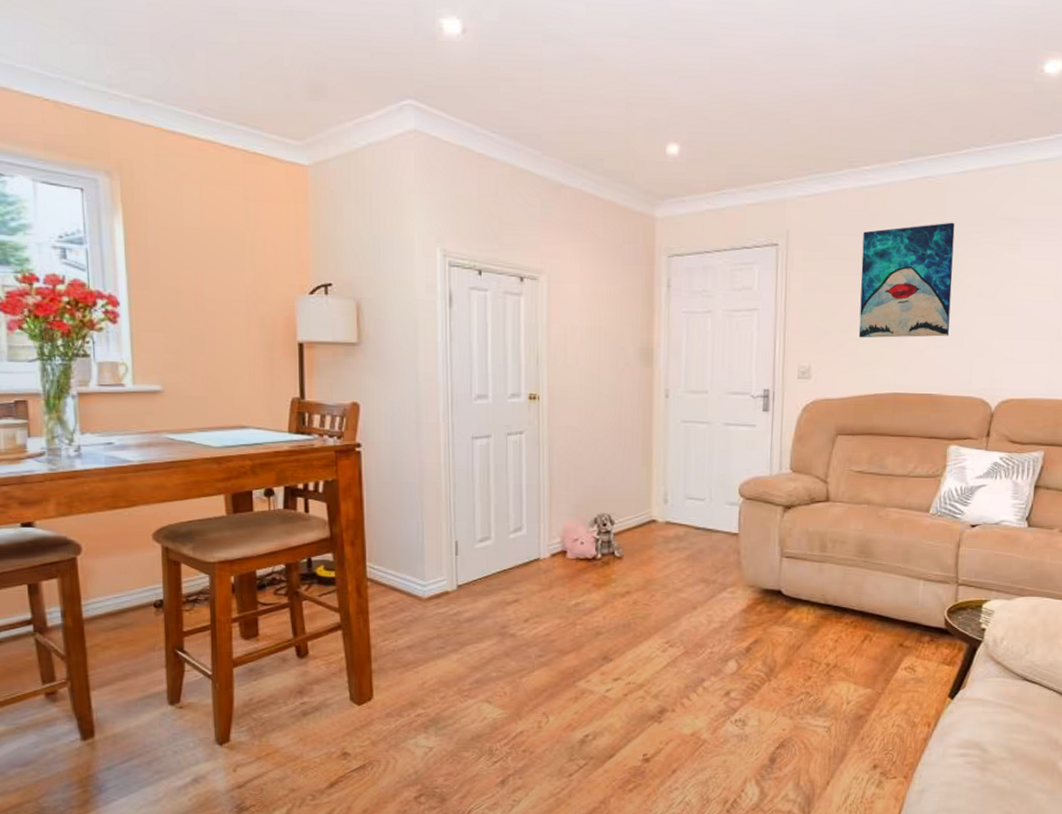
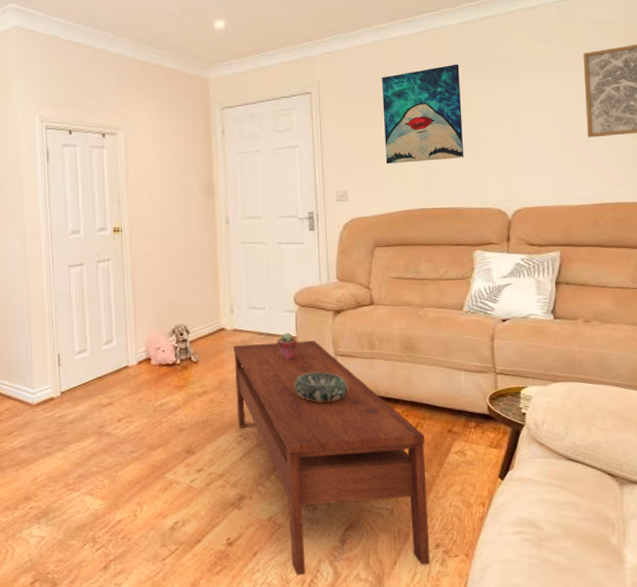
coffee table: none [664,539,873,795] -> present [234,341,430,576]
potted succulent: none [715,528,739,559] -> present [276,332,297,359]
decorative bowl: none [731,574,792,609] -> present [294,372,348,402]

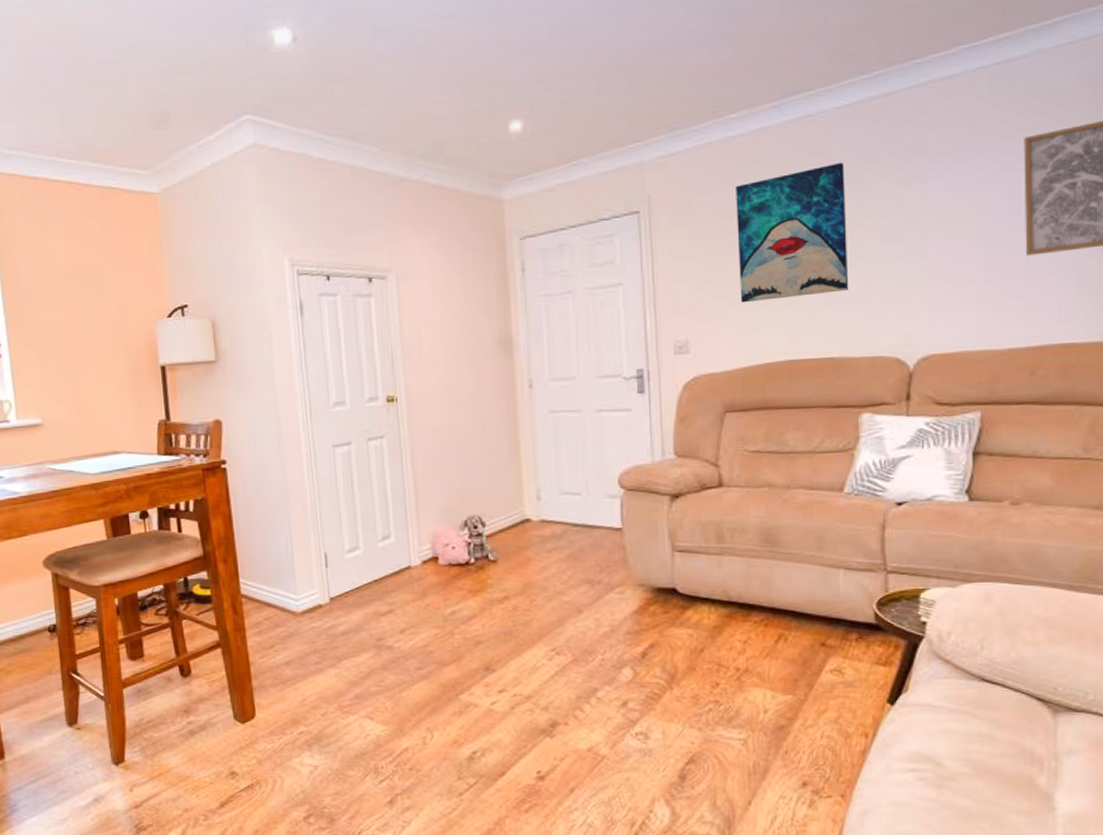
coffee table: present [234,341,430,576] -> none [541,533,795,816]
potted succulent: present [276,332,297,359] -> none [596,523,623,557]
decorative bowl: present [294,372,348,402] -> none [619,571,689,609]

